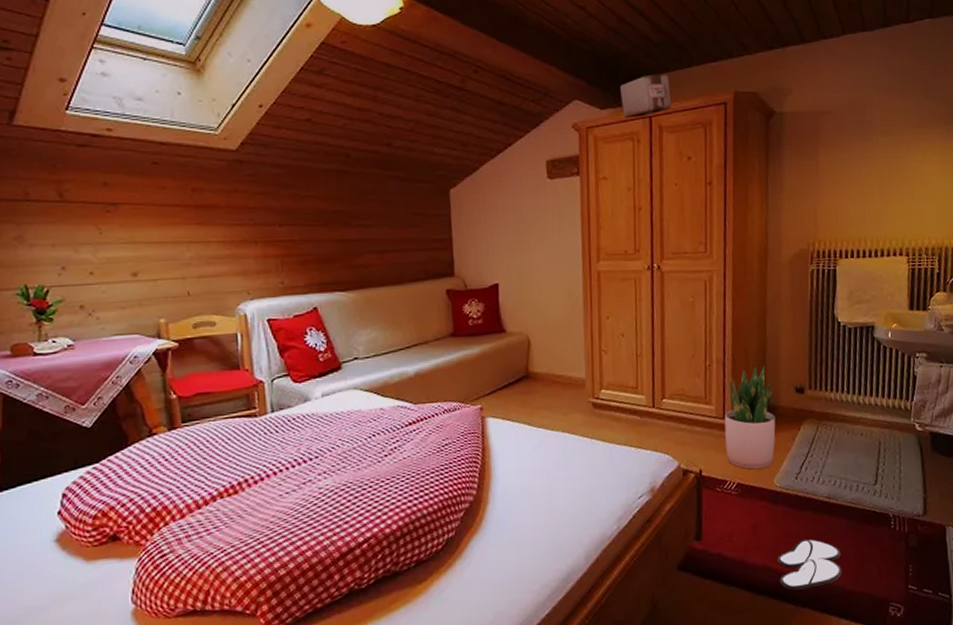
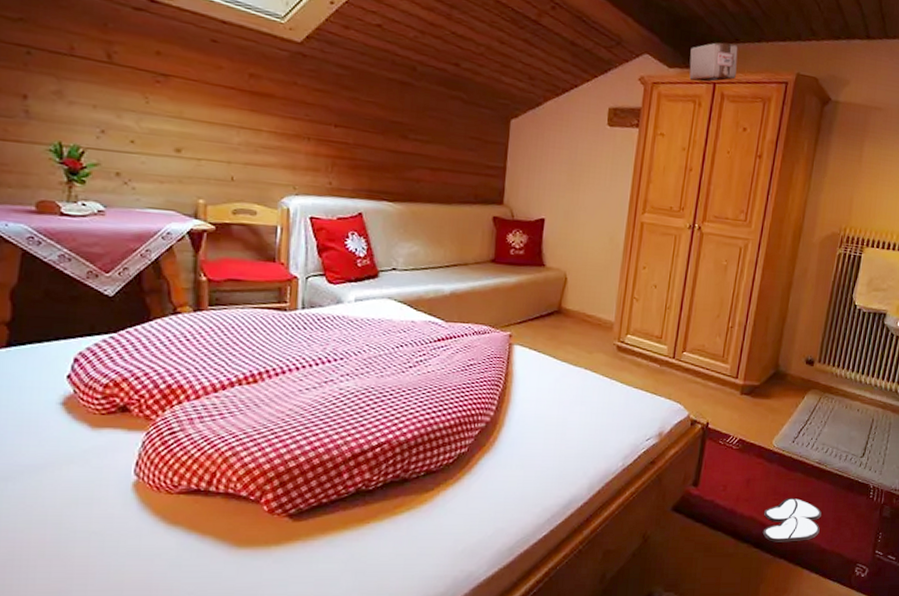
planter: present [724,365,776,470] -> none [733,334,787,429]

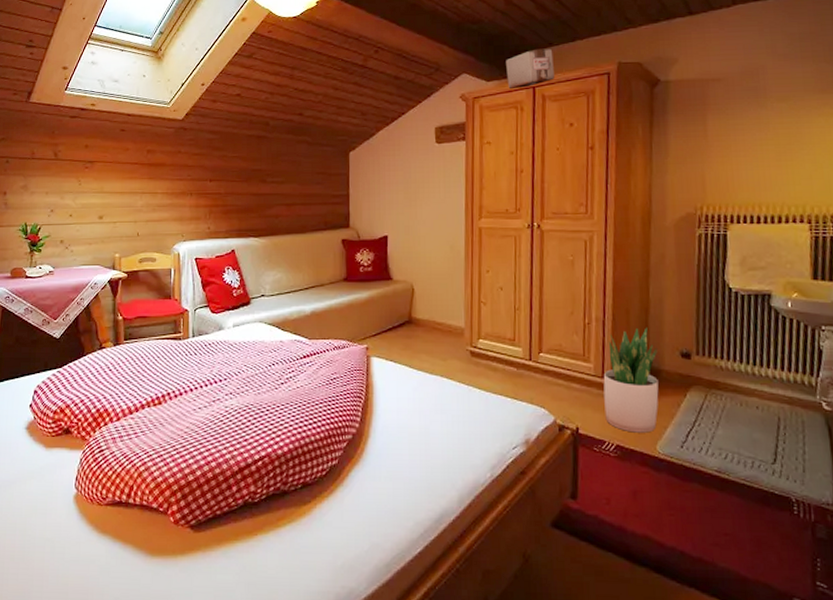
planter: none [733,334,787,429] -> present [603,327,659,433]
slippers: present [762,498,822,542] -> none [660,514,735,568]

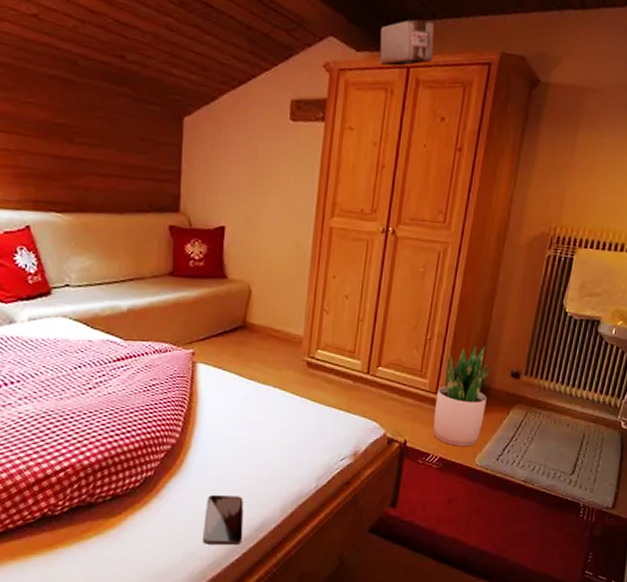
smartphone: none [386,483,424,538] -> present [203,494,243,546]

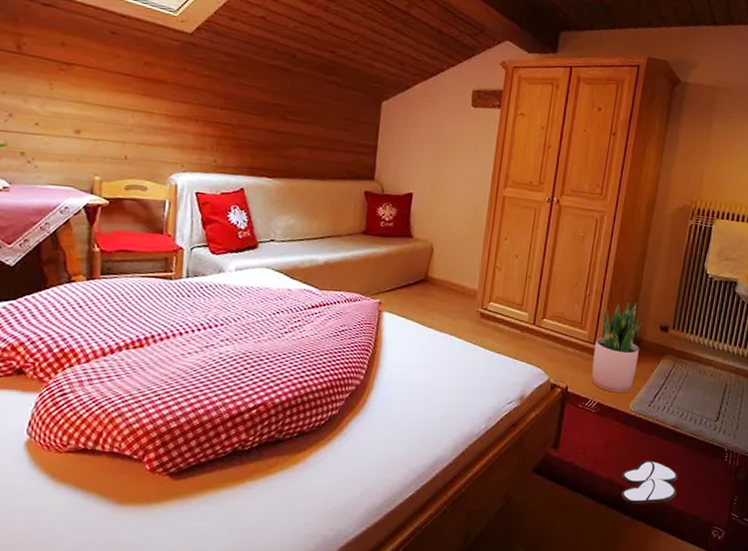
smartphone: present [203,494,243,546] -> none [380,433,419,483]
box: present [380,19,435,66] -> none [547,29,593,66]
slippers: none [465,518,528,563] -> present [621,461,678,504]

